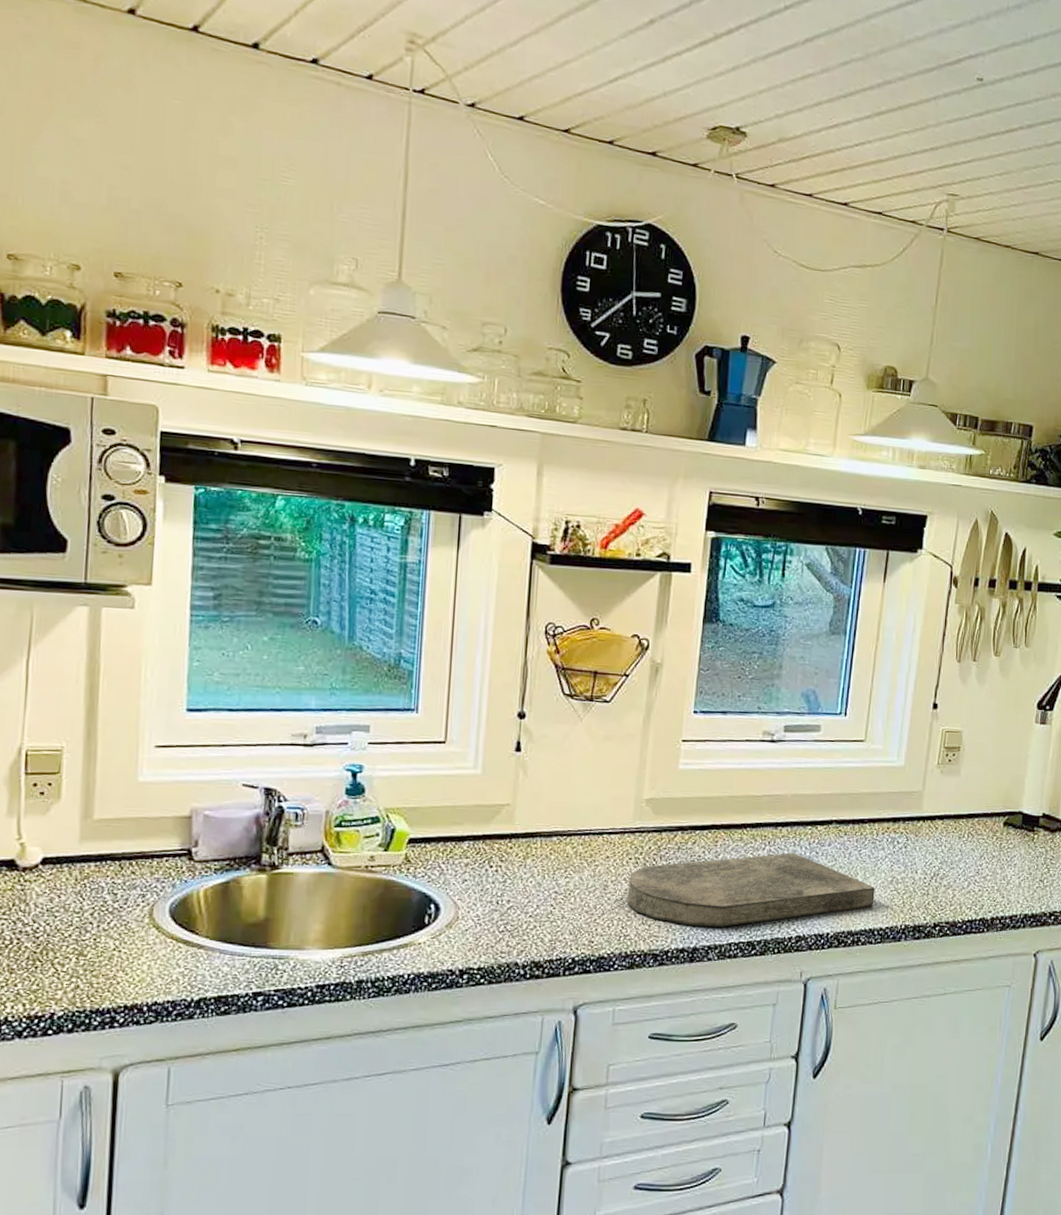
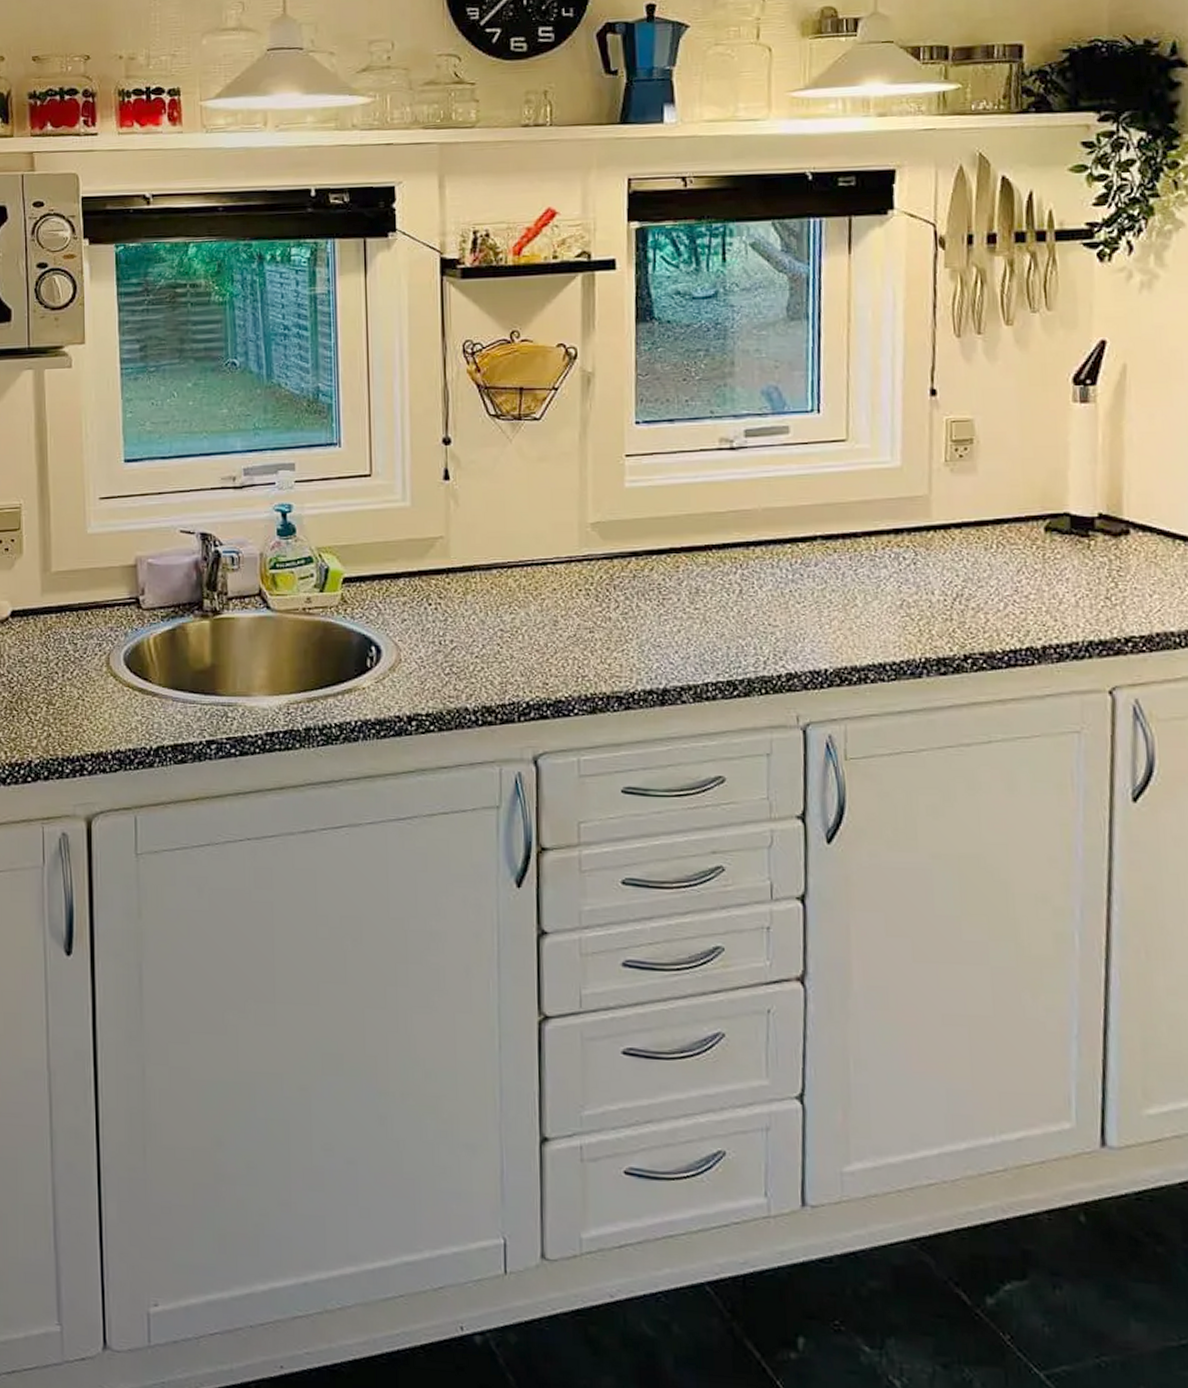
cutting board: present [627,853,875,927] -> none [580,576,882,665]

